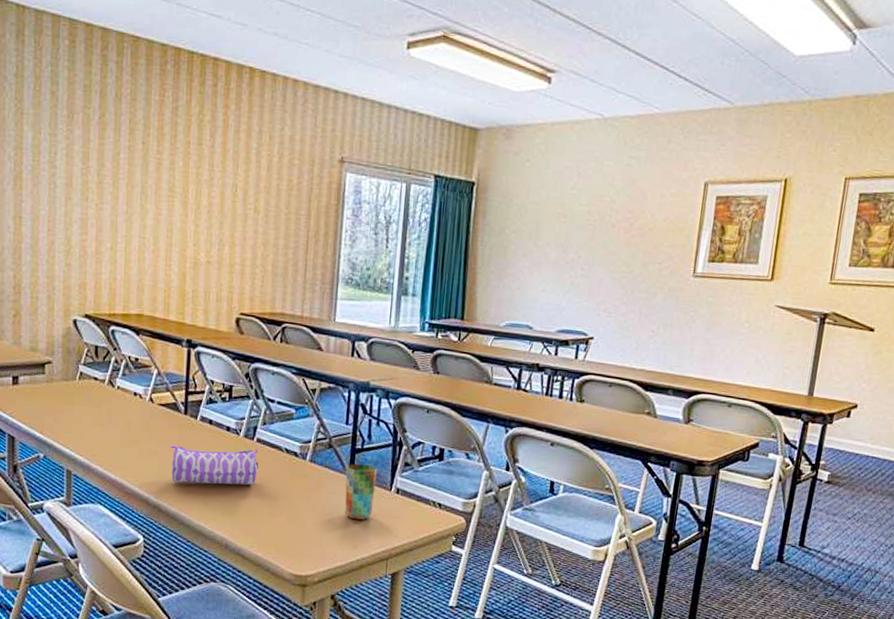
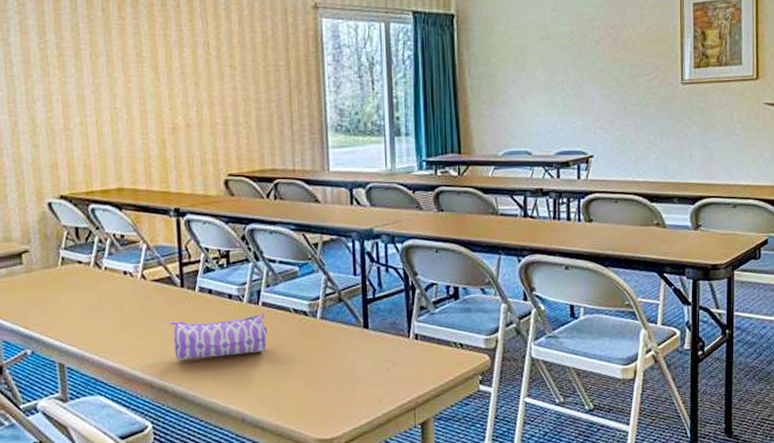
cup: present [345,463,377,520] -> none [359,313,393,373]

